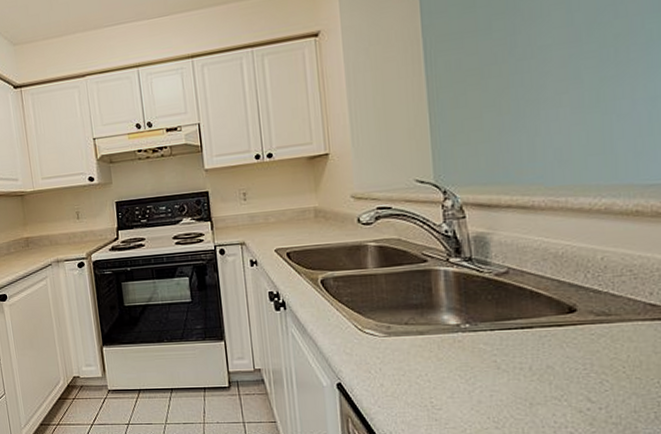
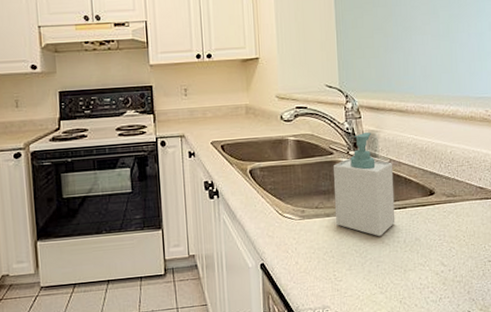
soap bottle: none [427,235,517,361] -> present [333,132,396,237]

